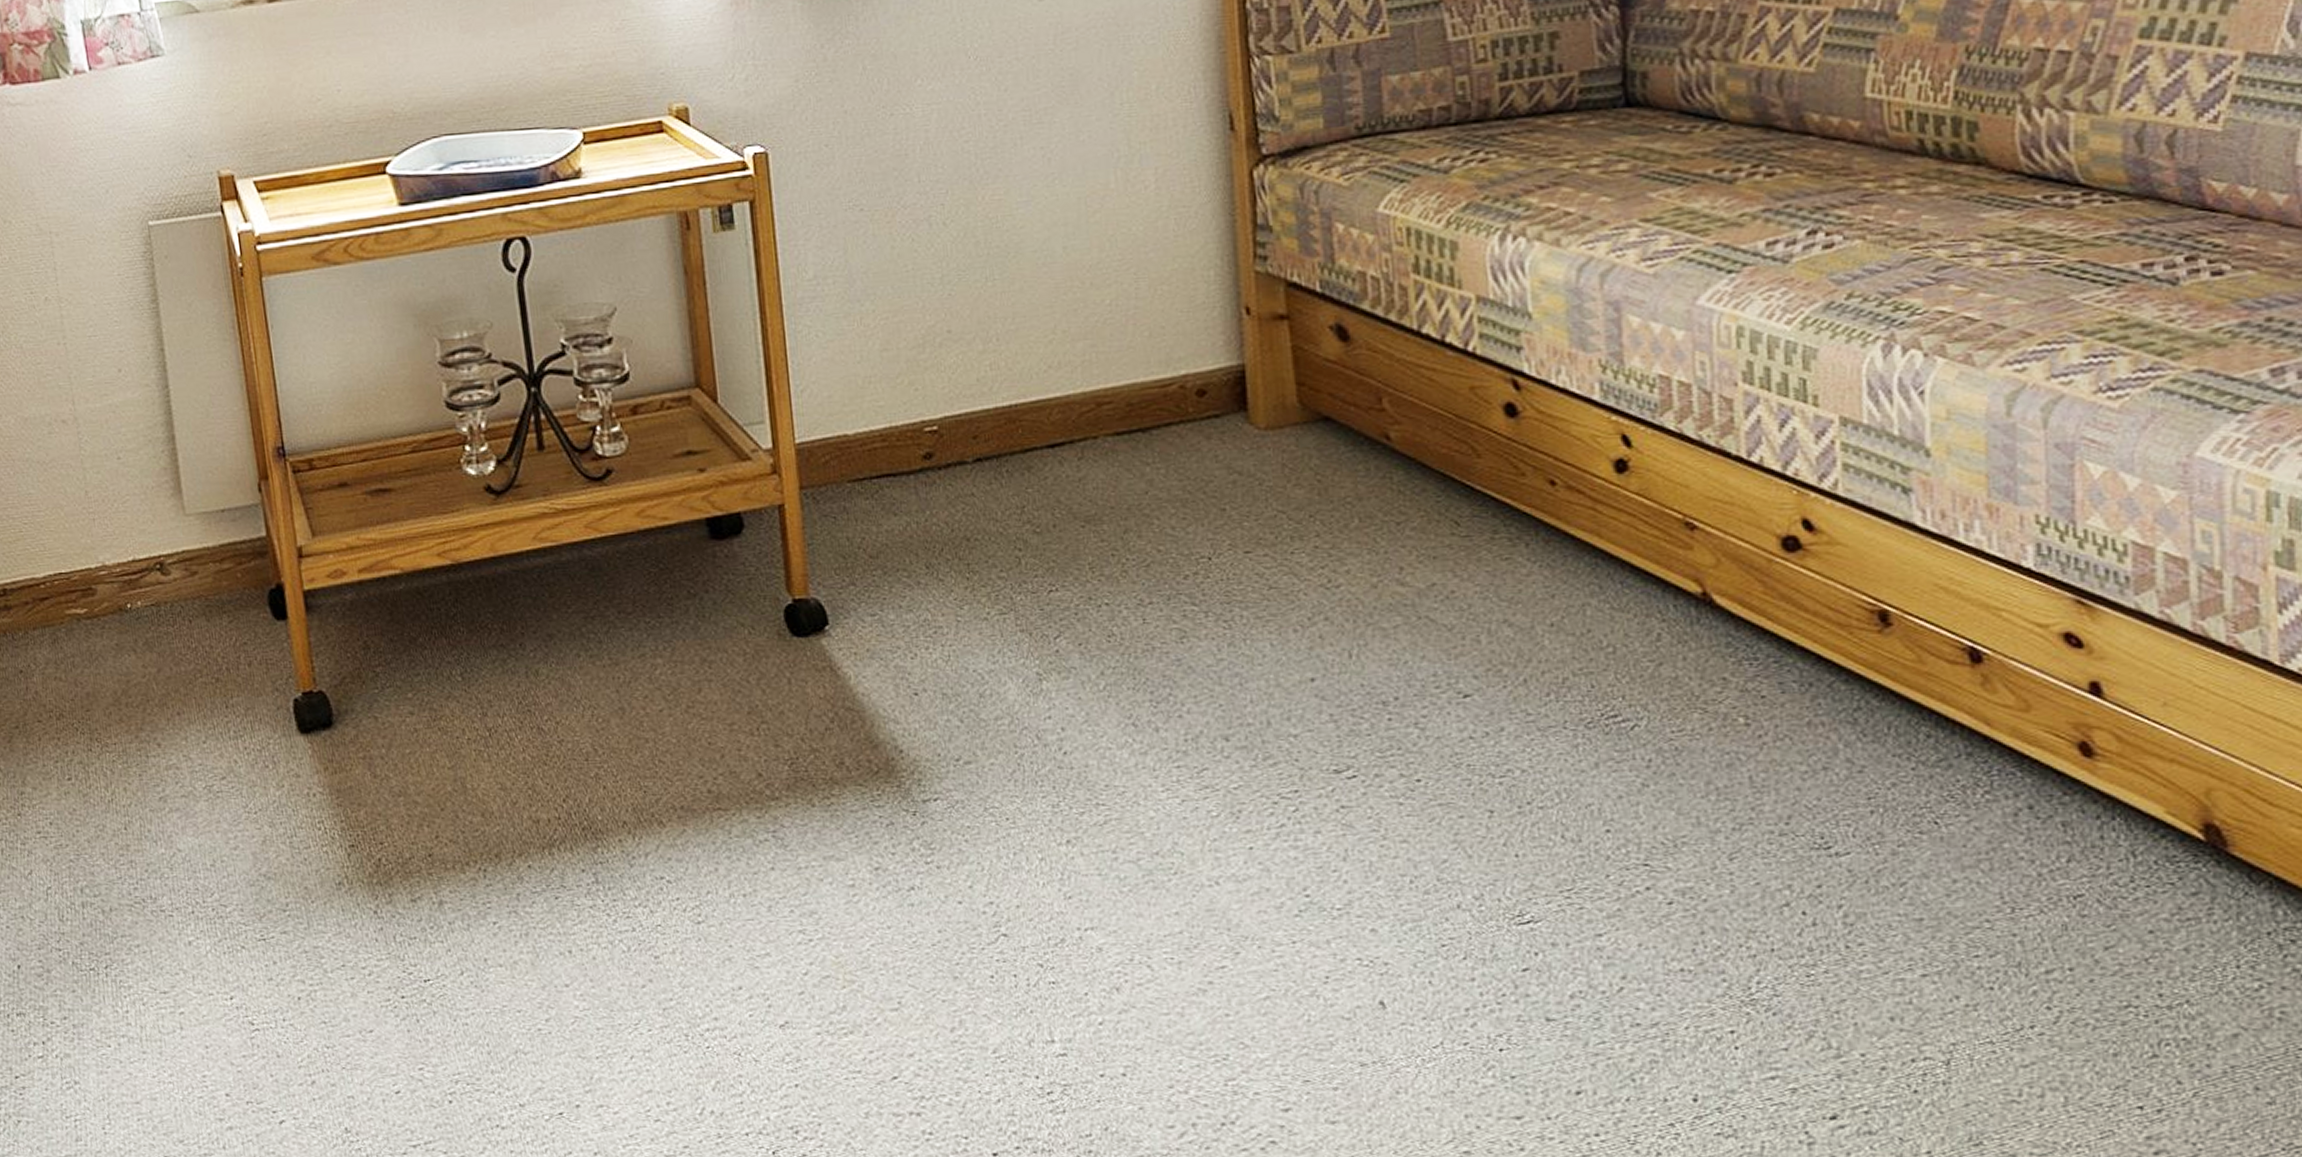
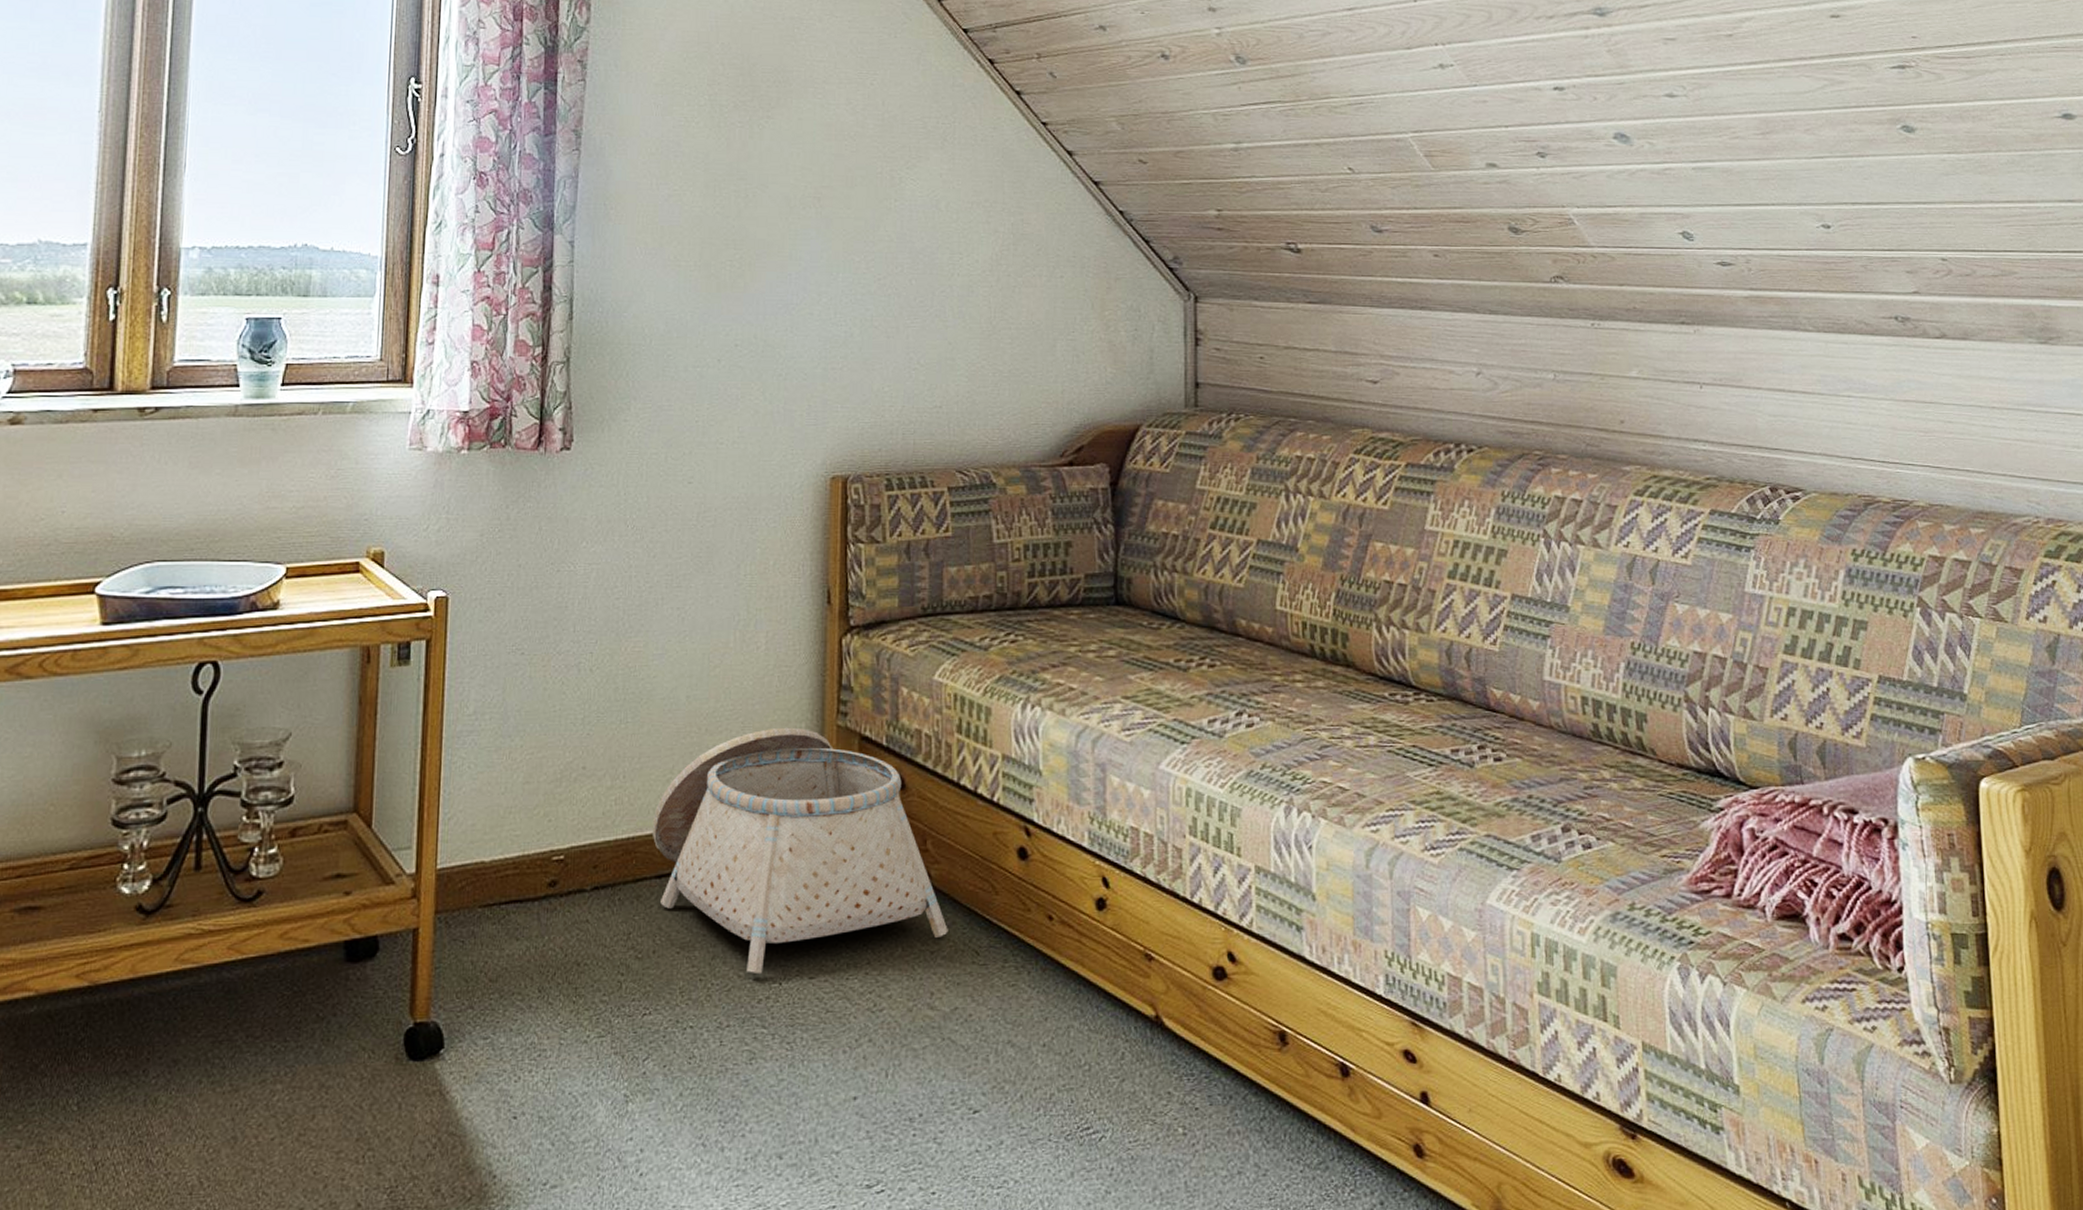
basket: none [1036,276,1417,549] -> present [652,727,948,975]

